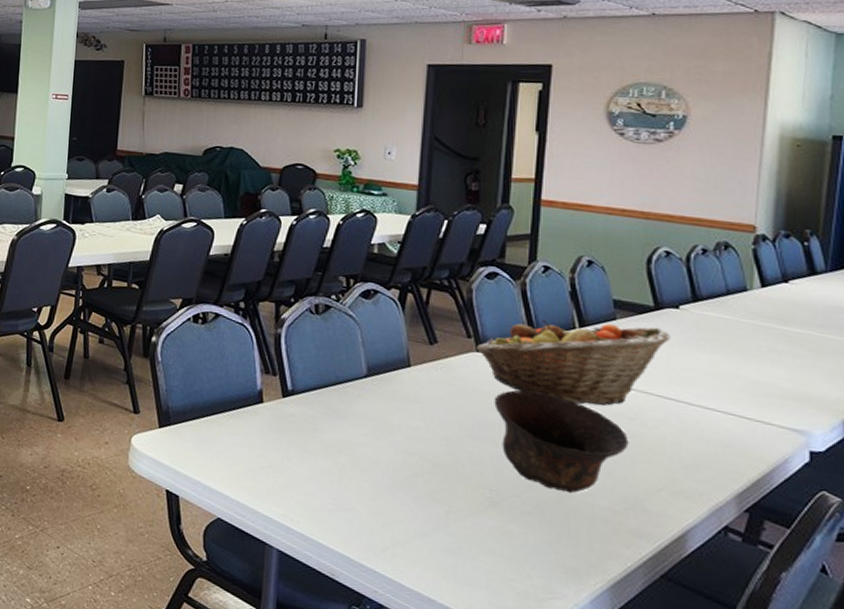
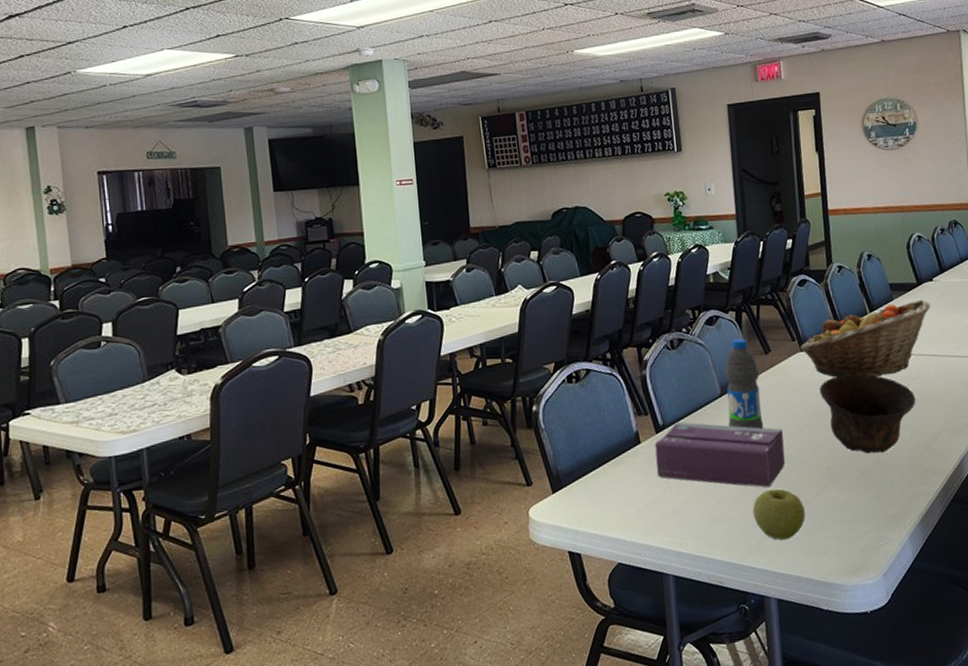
tissue box: none [277,392,439,492] -> present [654,422,786,489]
water bottle: none [370,320,418,424] -> present [724,338,764,429]
apple: none [384,492,451,554] -> present [752,488,805,540]

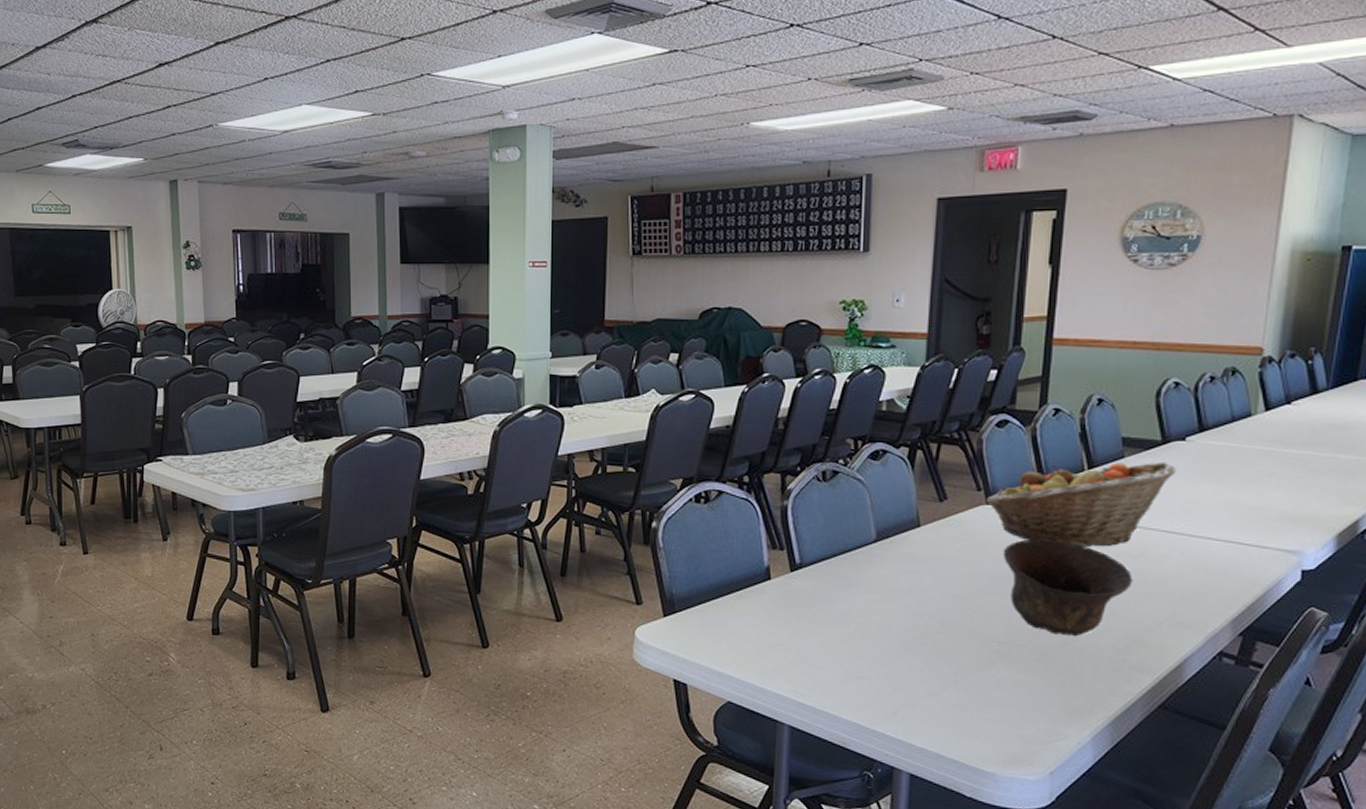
tissue box: present [654,422,786,489] -> none [786,563,948,653]
water bottle: present [724,338,764,429] -> none [880,479,928,585]
apple: present [752,488,805,540] -> none [895,654,960,712]

